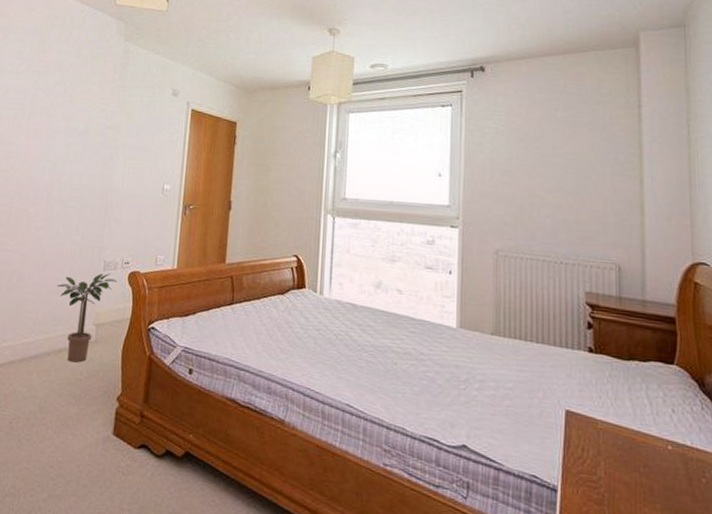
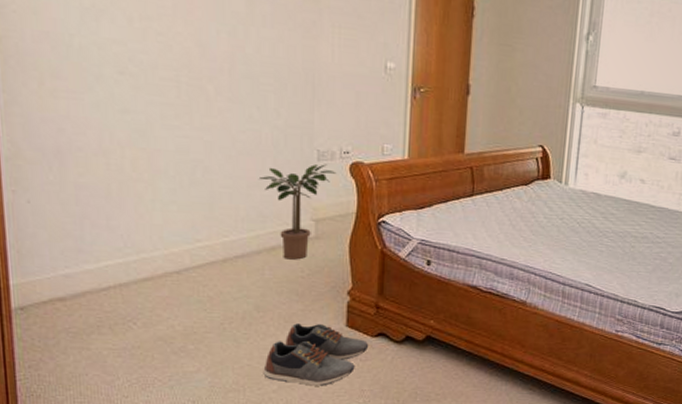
shoe: none [37,427,132,500] -> present [263,323,369,386]

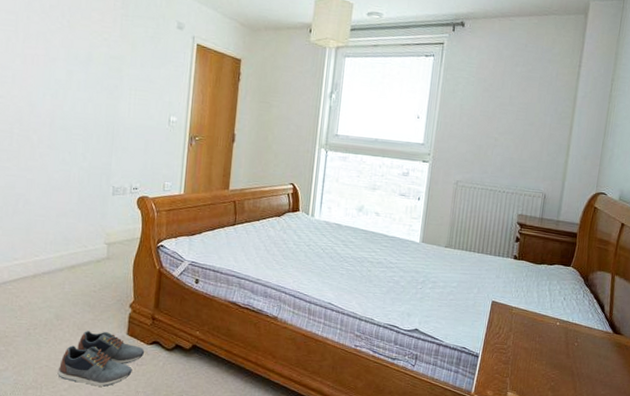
potted plant: present [260,164,337,260] -> none [67,198,127,277]

